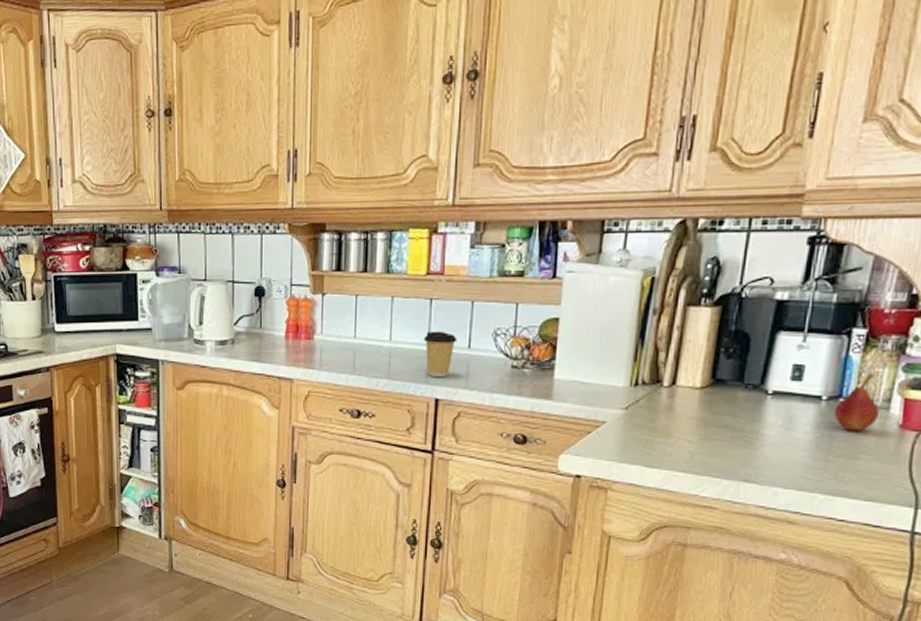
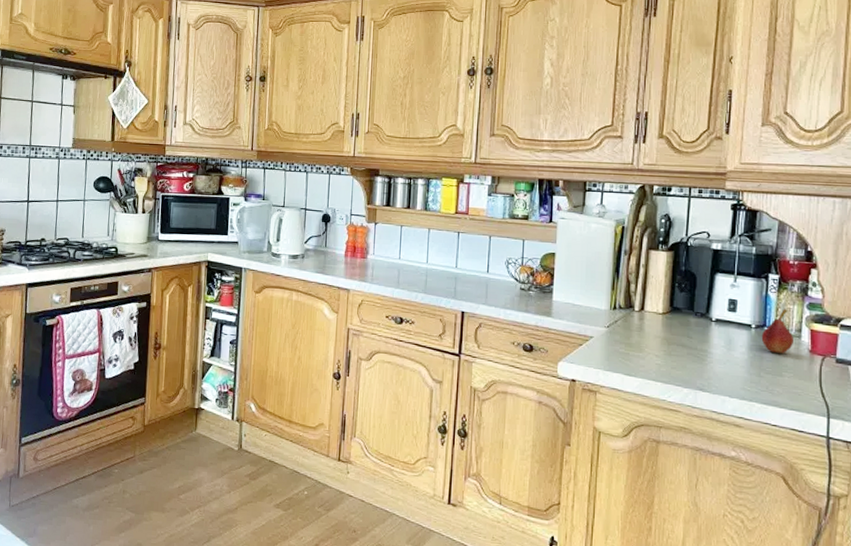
coffee cup: present [423,331,458,376] -> none [452,257,479,294]

